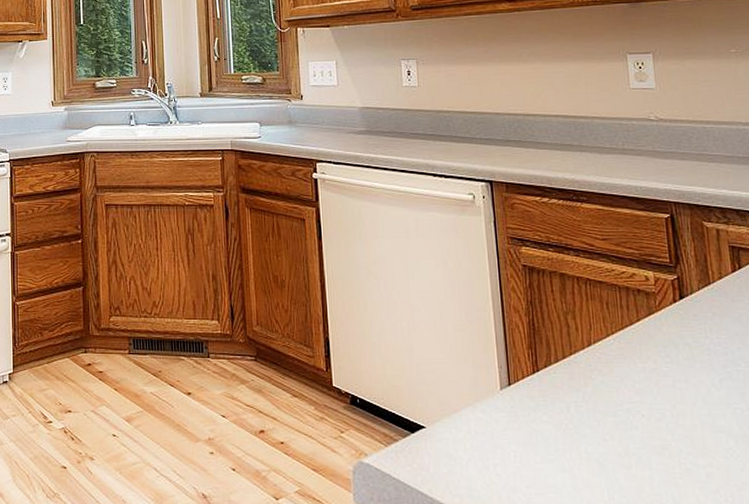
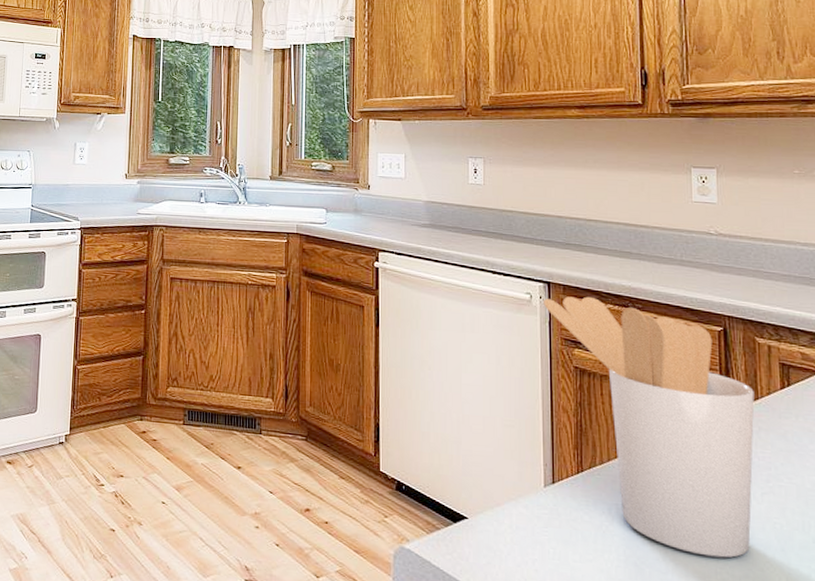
utensil holder: none [487,192,712,448] -> present [544,296,755,558]

